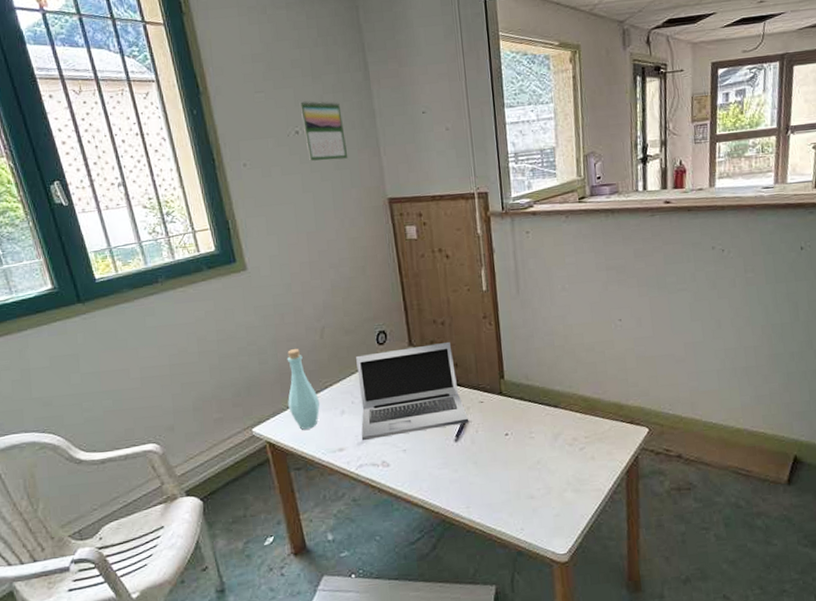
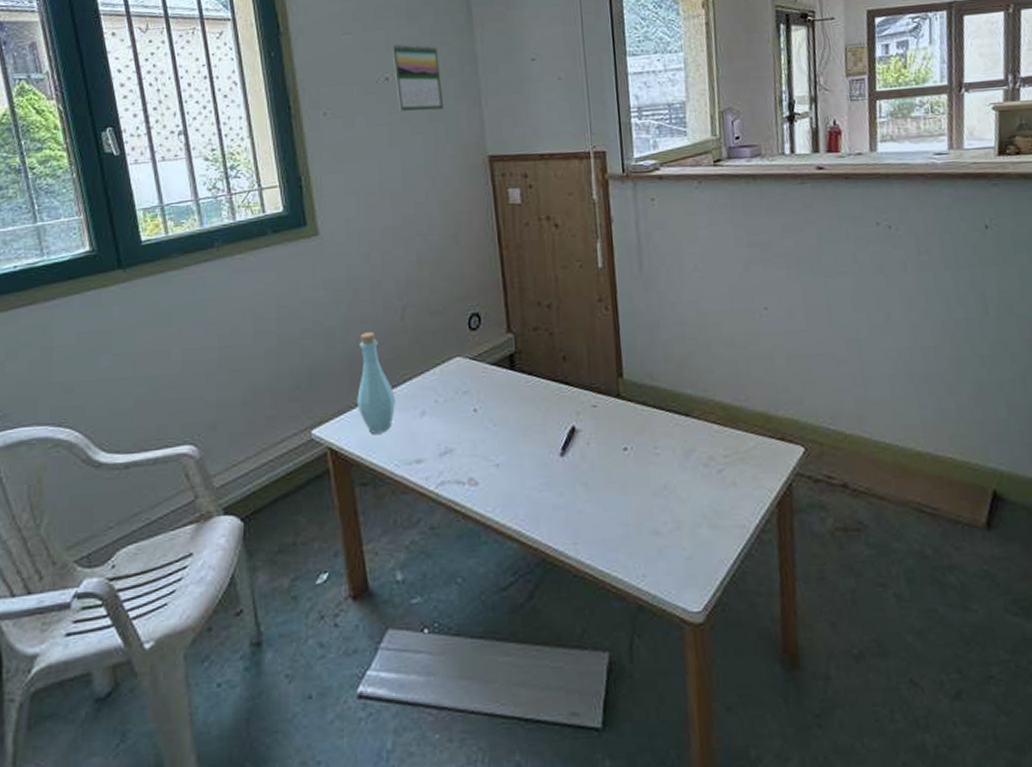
laptop: present [356,341,469,441] -> none [442,328,579,451]

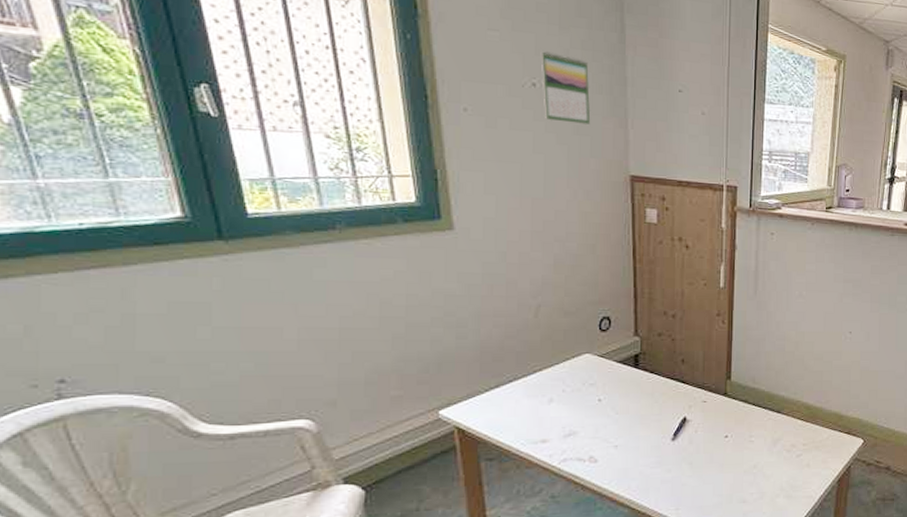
bottle: present [357,332,396,434] -> none [487,326,526,416]

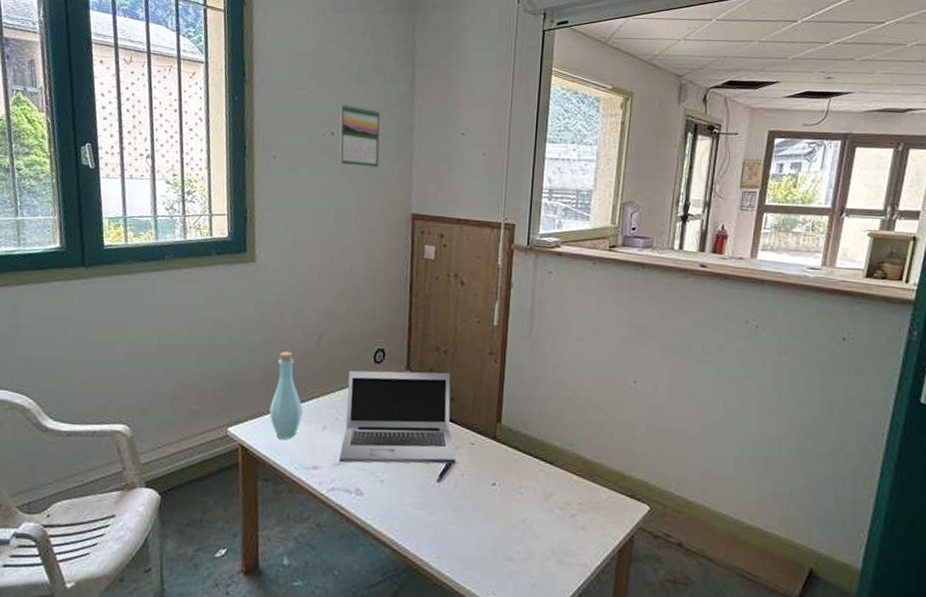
bottle: none [487,326,526,416] -> present [269,352,303,439]
laptop: none [569,335,690,434] -> present [338,370,456,464]

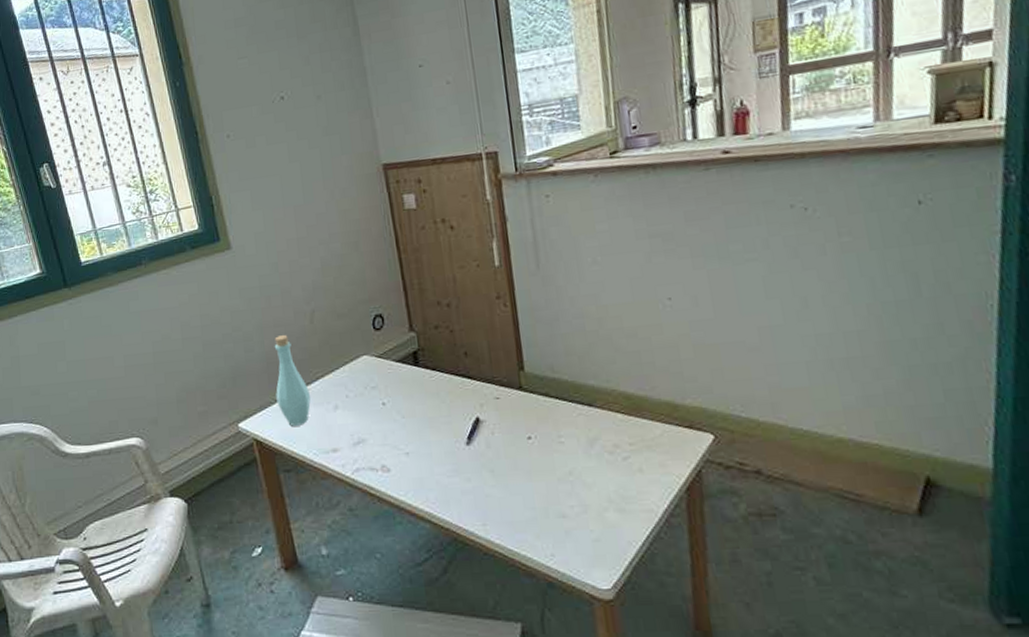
laptop: present [338,370,456,464] -> none [350,326,483,441]
calendar: present [339,103,380,167] -> none [284,61,338,128]

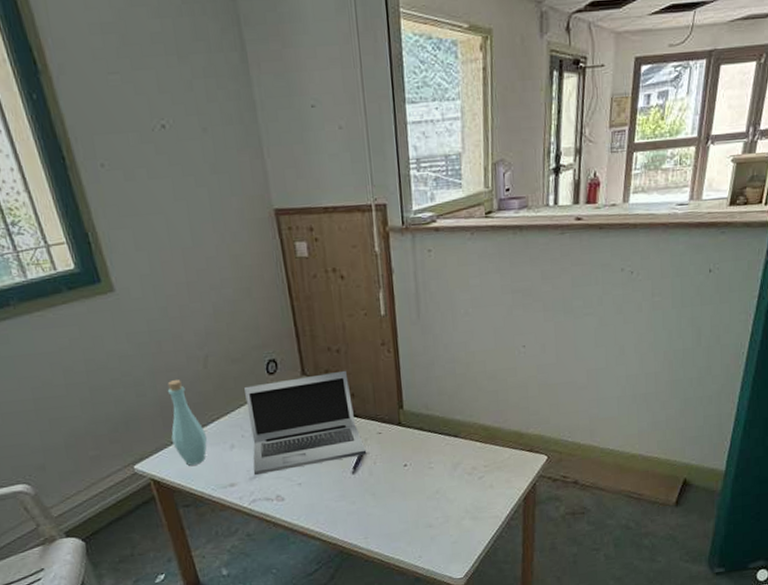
laptop: none [350,326,483,441] -> present [244,370,367,476]

